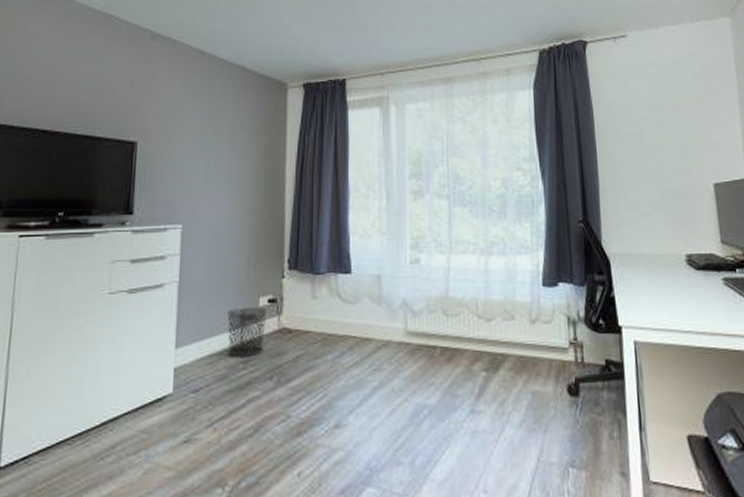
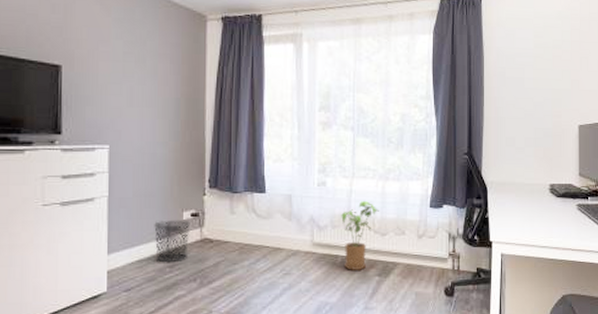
house plant: none [438,280,482,364] -> present [341,201,379,270]

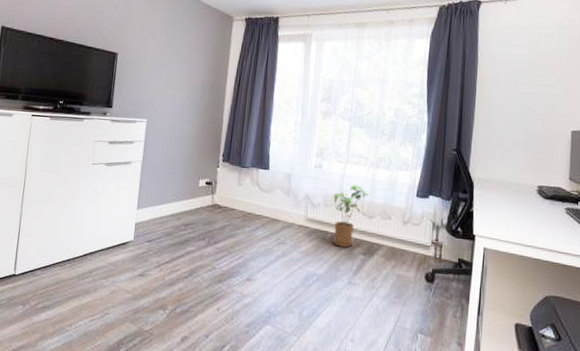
waste bin: present [154,219,191,263] -> none [174,185,205,222]

